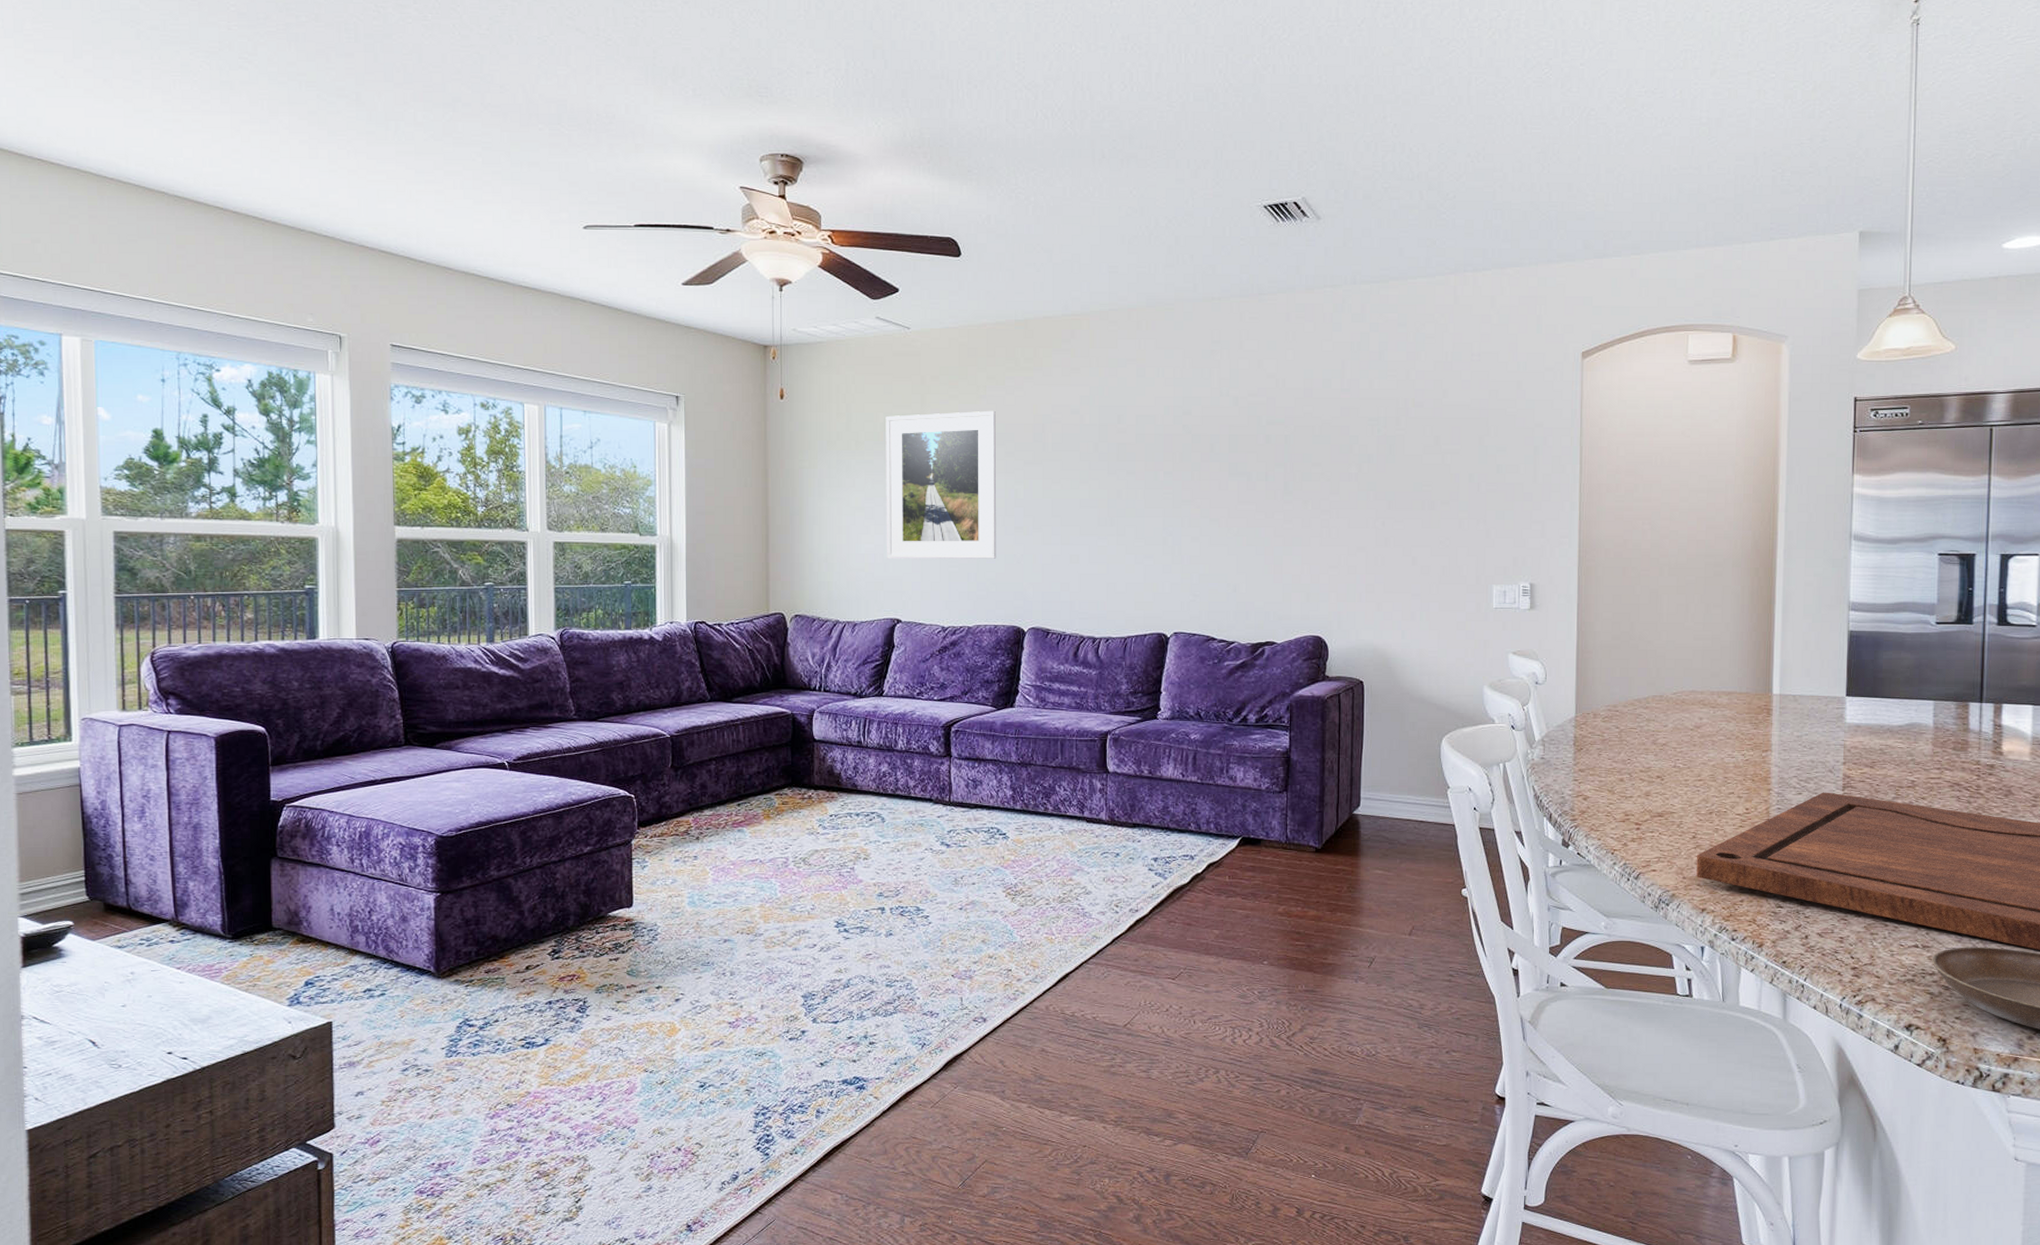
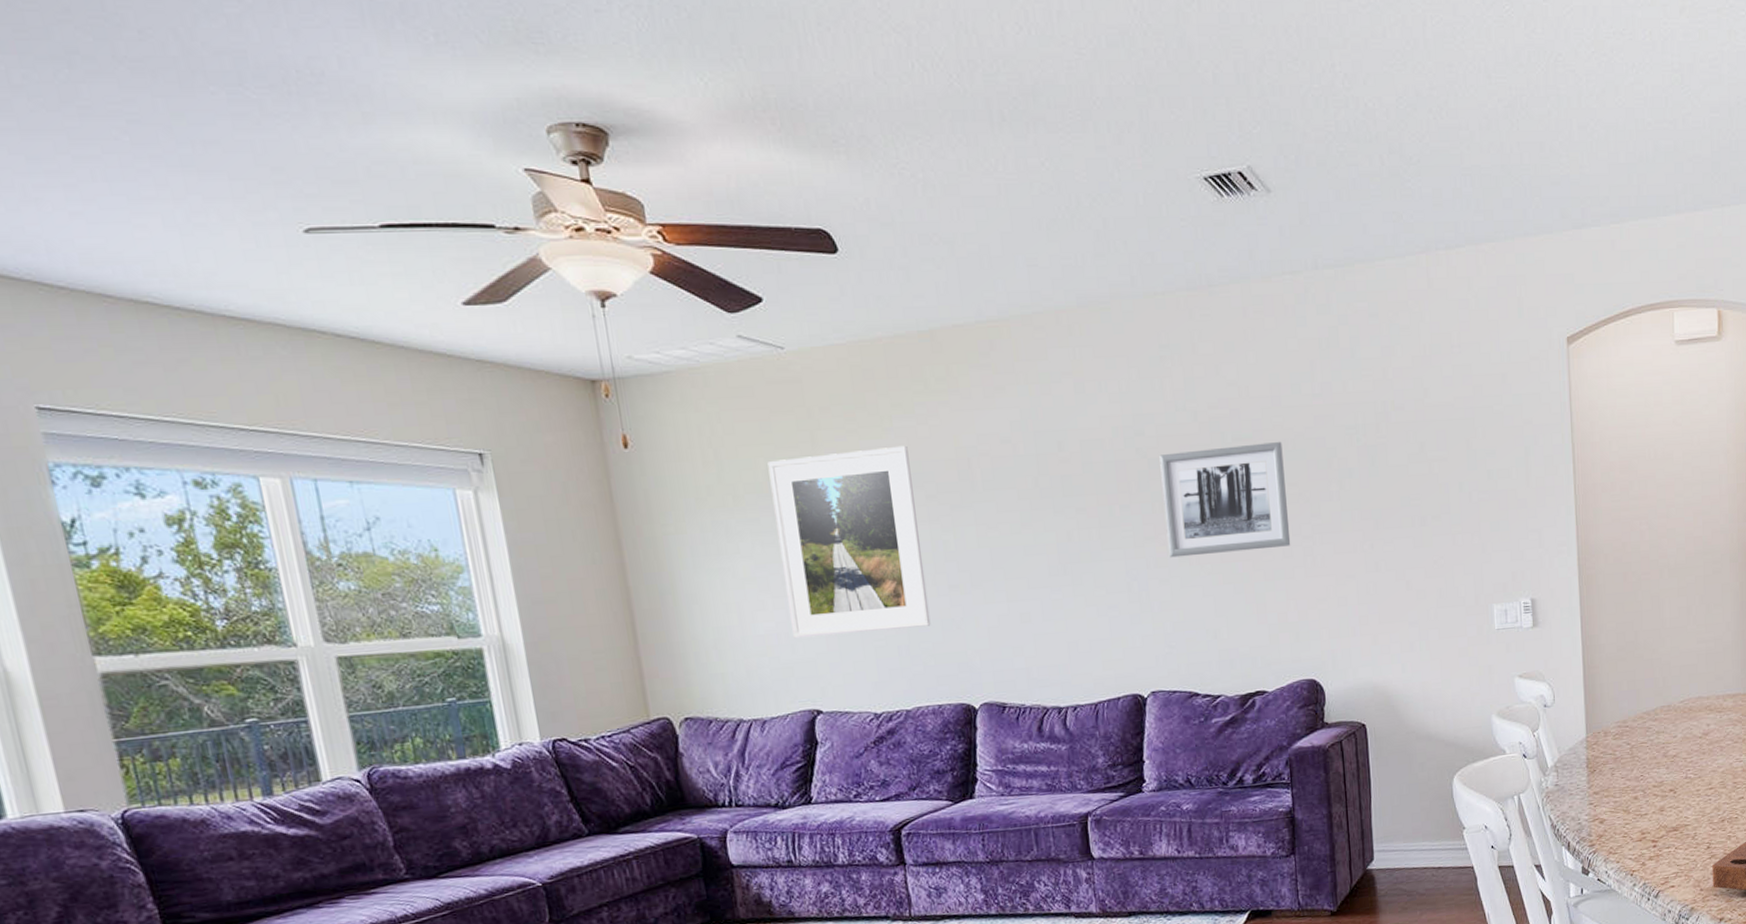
wall art: none [1201,428,1310,519] -> present [1159,442,1291,558]

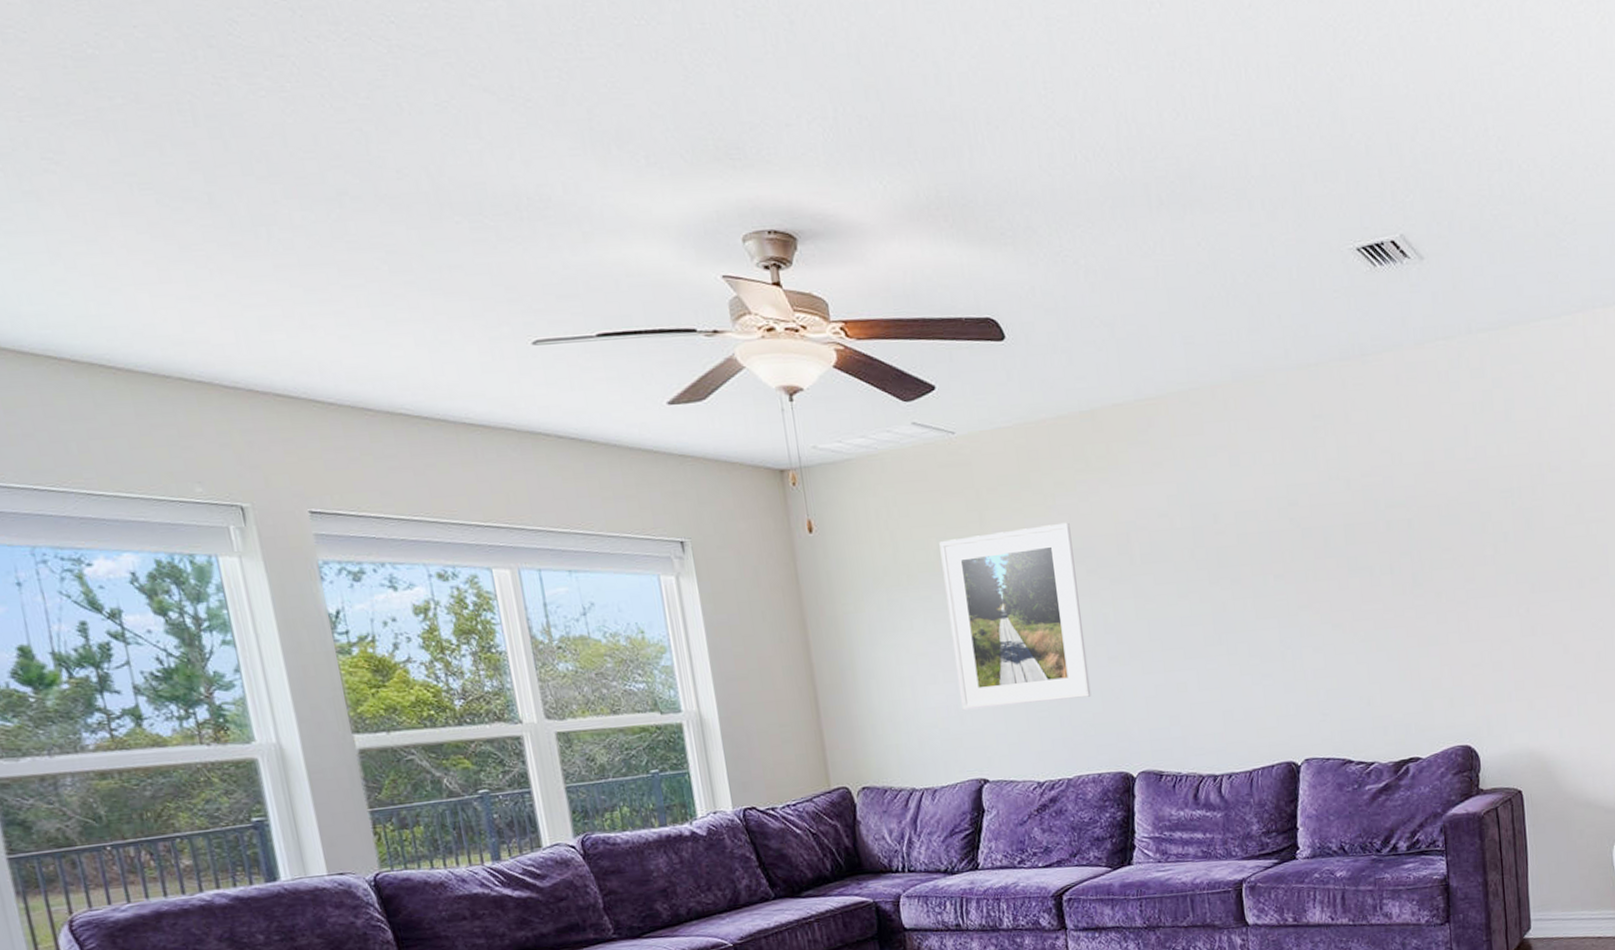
wall art: present [1159,442,1291,558] -> none [1313,508,1445,626]

